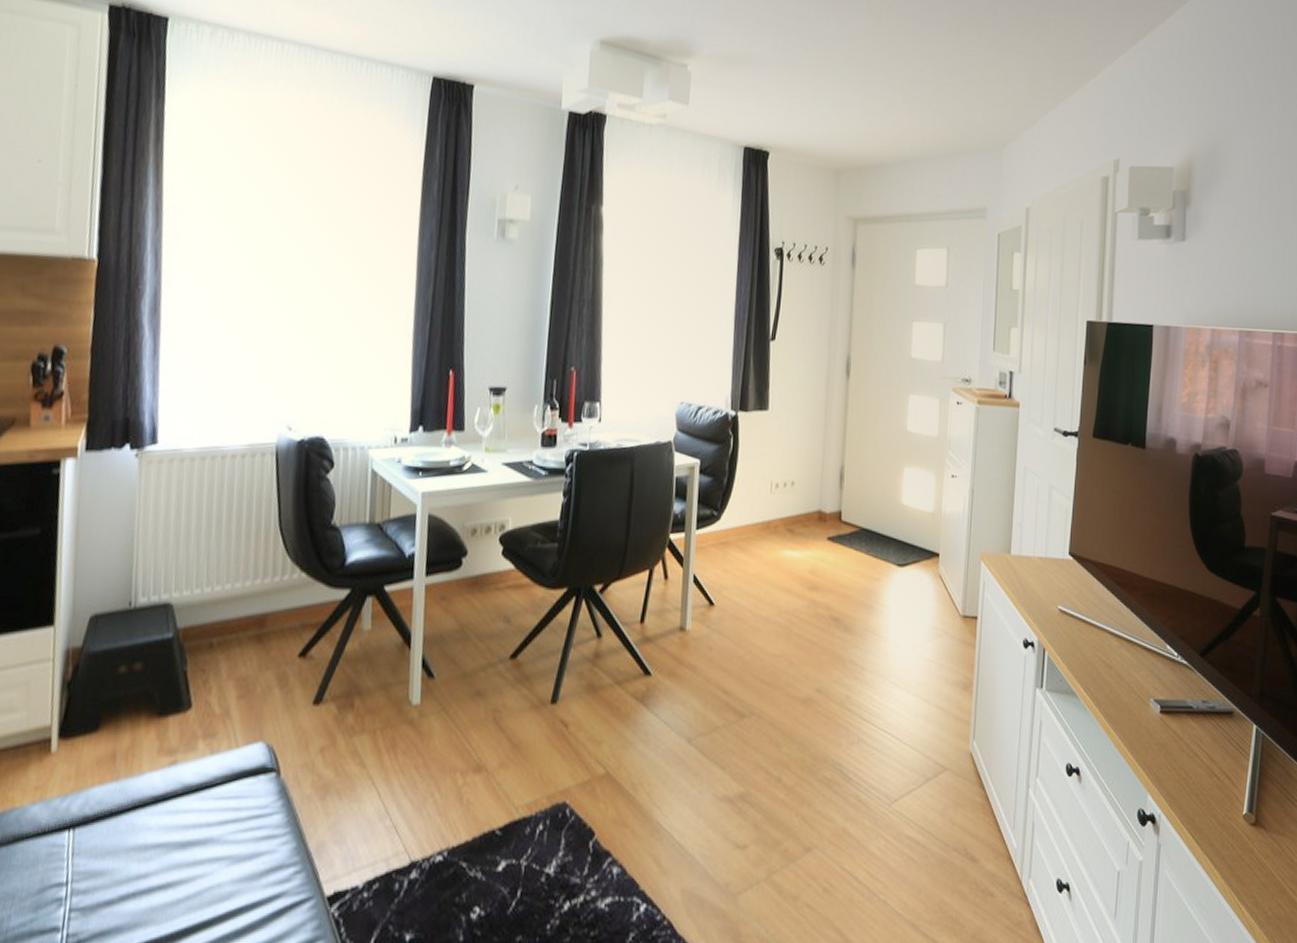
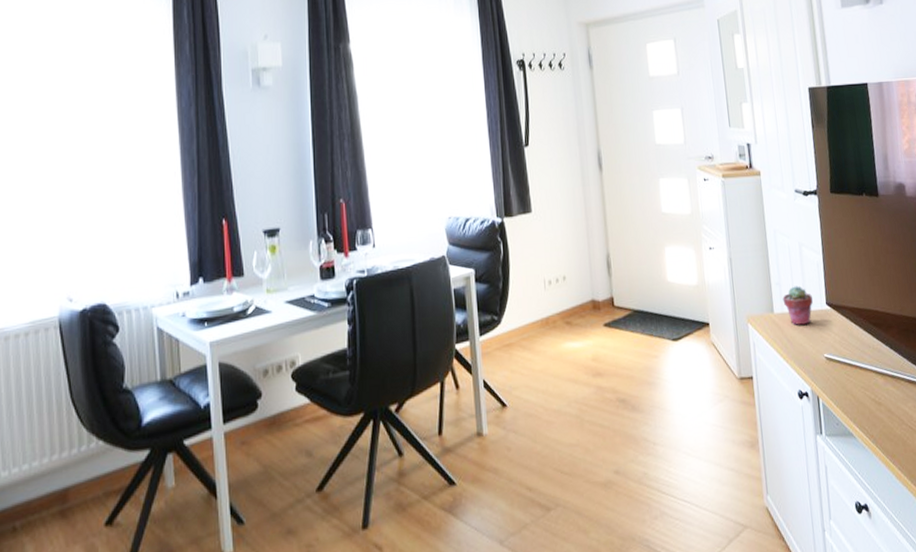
potted succulent: none [1022,529,1055,572] -> present [782,285,813,325]

